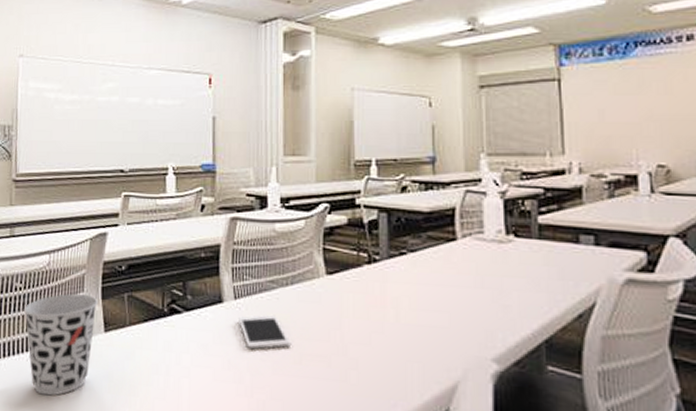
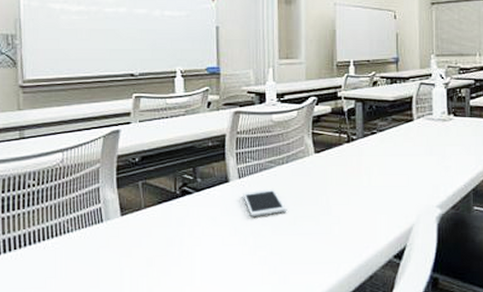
cup: present [23,294,98,396] -> none [38,186,113,276]

